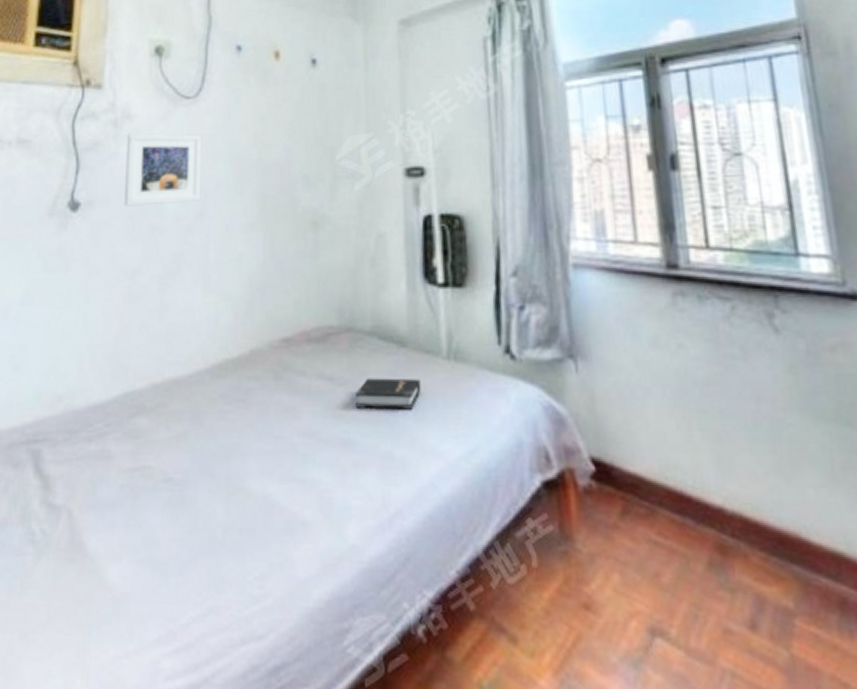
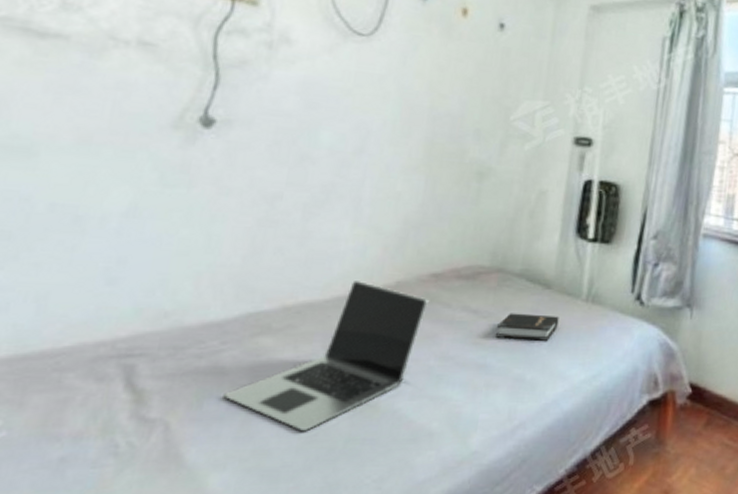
laptop: none [112,352,283,520] -> present [223,281,429,432]
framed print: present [124,133,202,207] -> none [271,58,372,137]

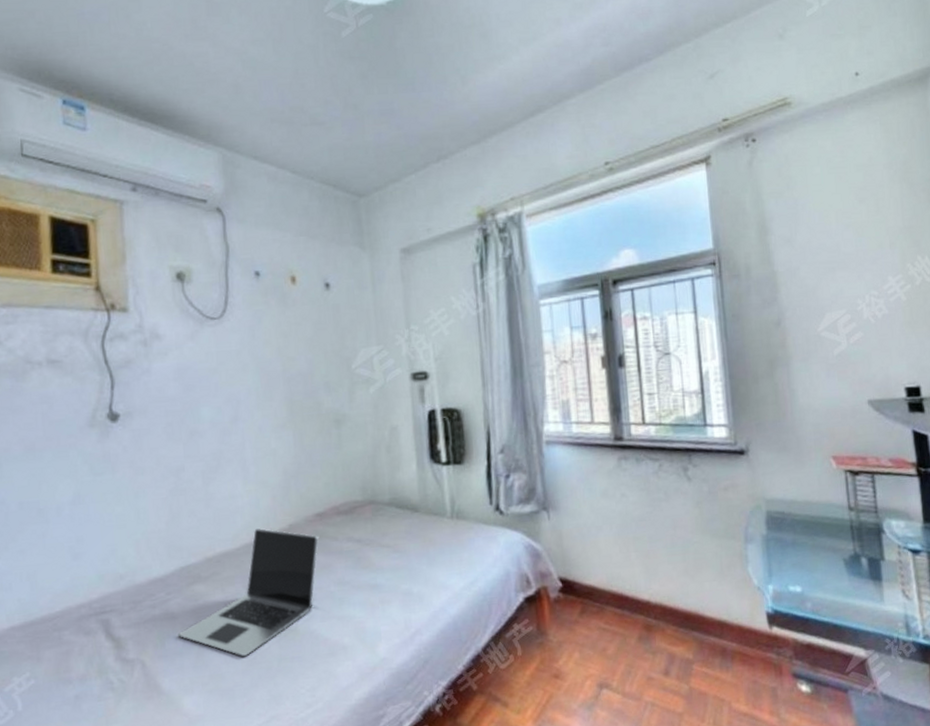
hardback book: present [496,313,559,341] -> none [380,535,432,561]

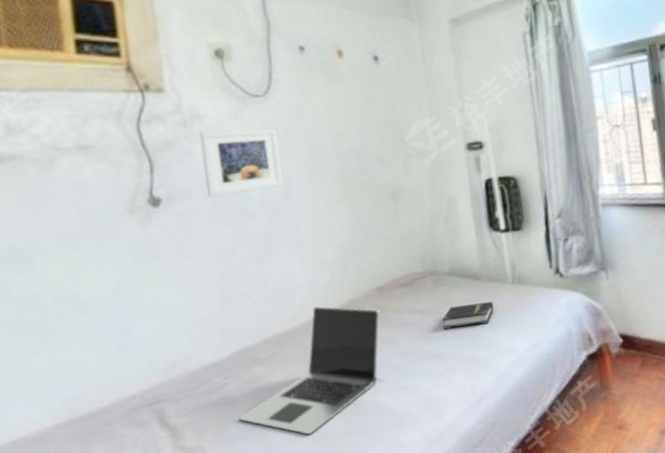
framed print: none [158,350,234,415] -> present [199,128,285,198]
hardback book: none [380,535,432,561] -> present [442,301,494,330]

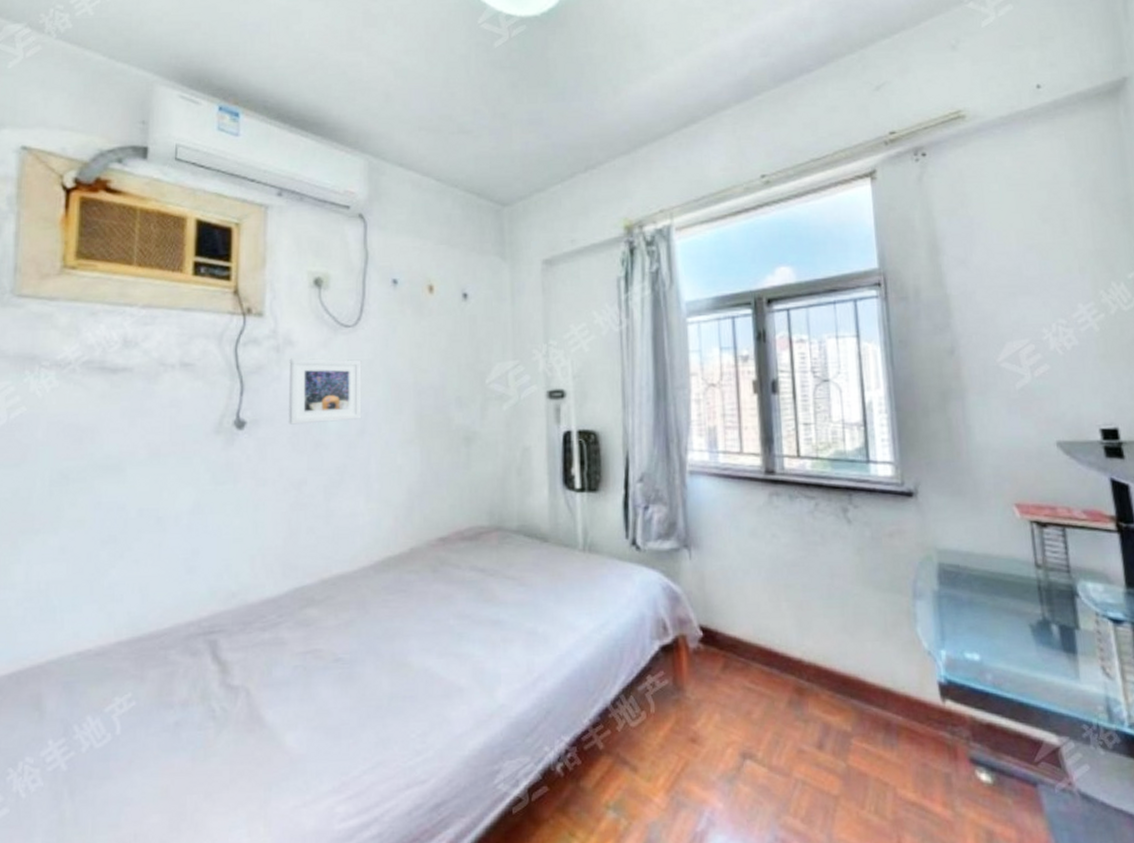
laptop: present [238,306,380,435] -> none [286,551,440,692]
hardback book: present [442,301,494,330] -> none [504,568,560,594]

